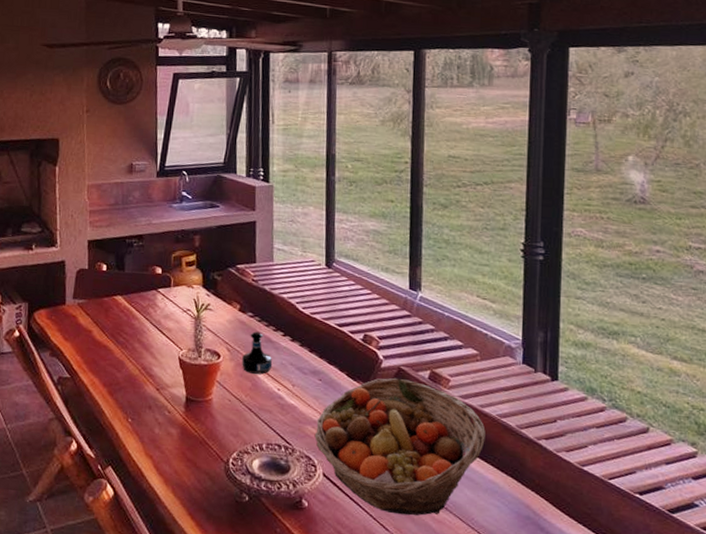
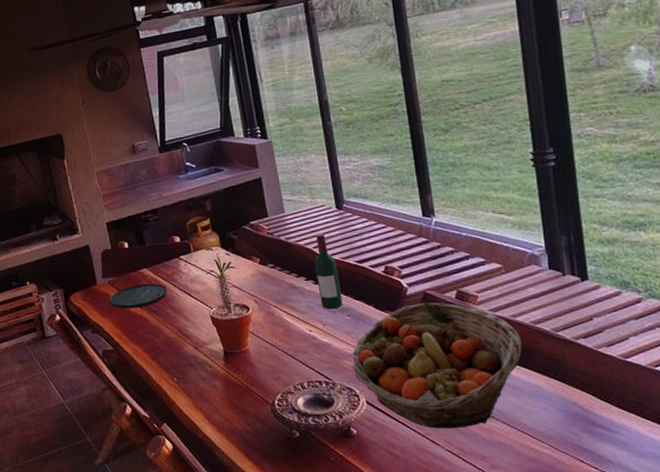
plate: none [75,311,139,337] -> present [109,283,167,309]
tequila bottle: present [242,331,273,374] -> none [270,280,301,320]
wine bottle: none [294,289,317,371] -> present [314,233,343,310]

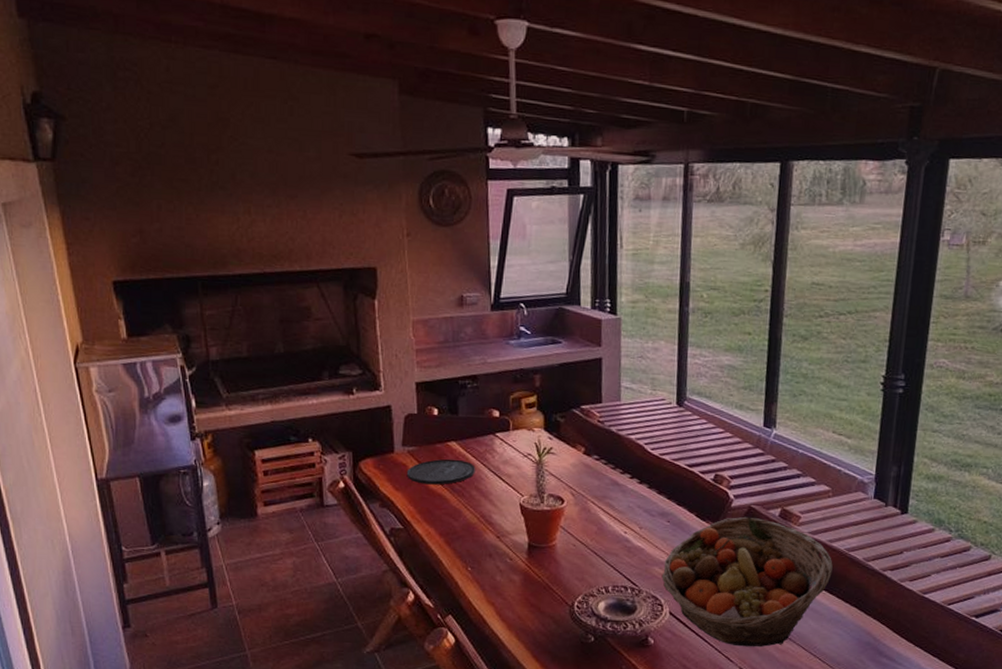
wine bottle: present [314,233,343,310] -> none [641,430,666,513]

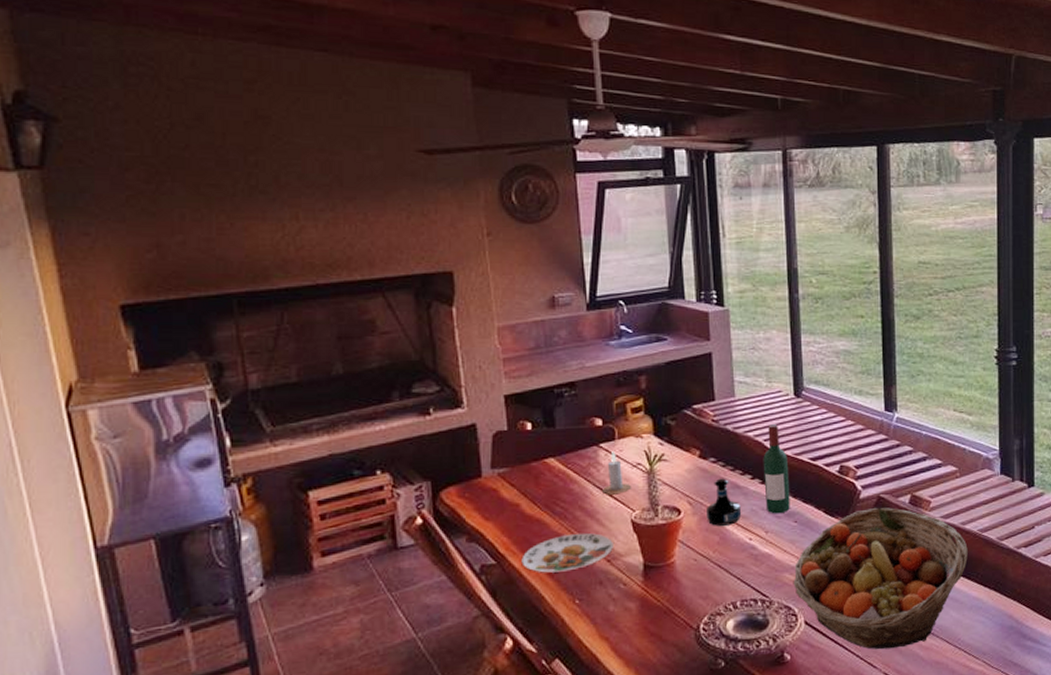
plate: present [406,458,475,485] -> none [497,477,578,510]
plate: none [424,510,503,542] -> present [521,532,613,573]
candle: none [496,441,521,480] -> present [603,451,631,495]
tequila bottle: none [587,474,619,518] -> present [707,478,742,526]
wine bottle: none [641,430,666,513] -> present [763,424,790,514]

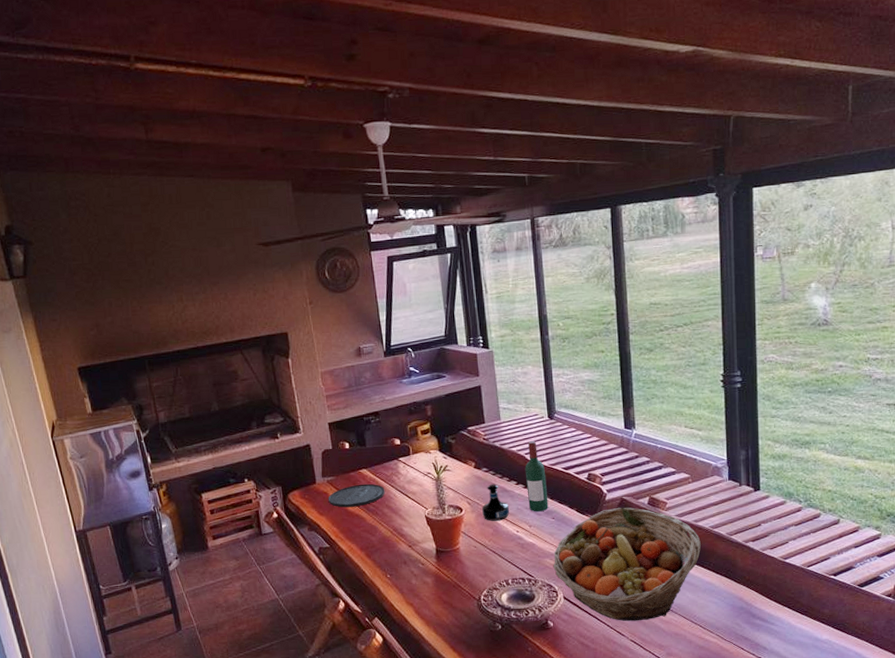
plate: none [497,477,578,510] -> present [328,483,385,508]
plate: present [521,532,613,573] -> none [347,525,413,554]
candle: present [603,451,631,495] -> none [403,464,424,497]

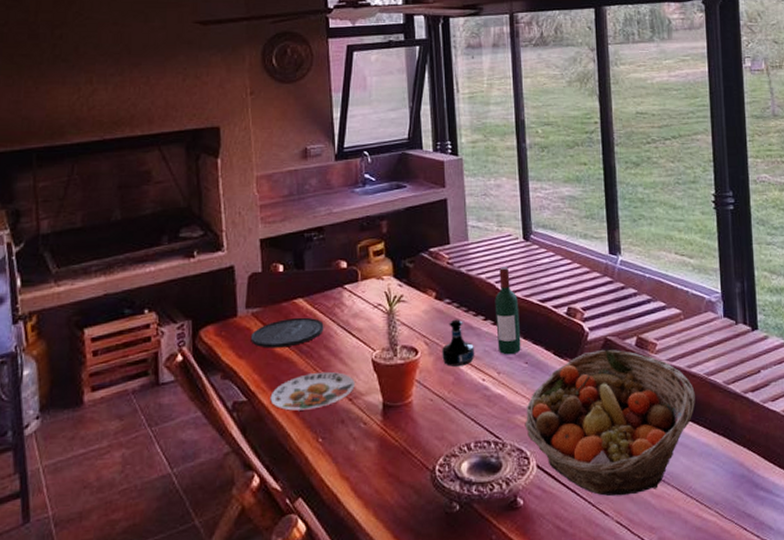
plate: none [347,525,413,554] -> present [270,371,355,411]

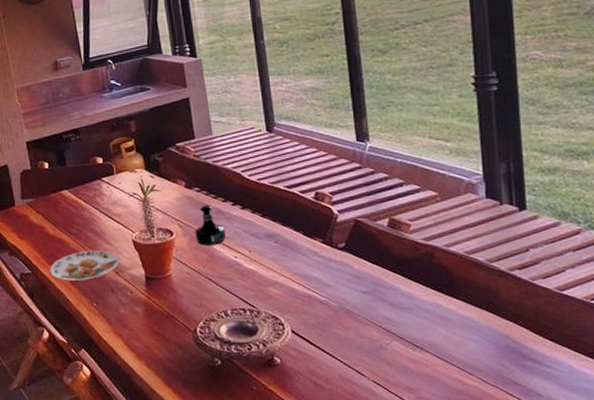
plate: present [250,317,324,349] -> none [28,205,88,231]
wine bottle: present [495,267,521,355] -> none [241,157,270,236]
fruit basket: present [525,349,695,497] -> none [278,230,455,360]

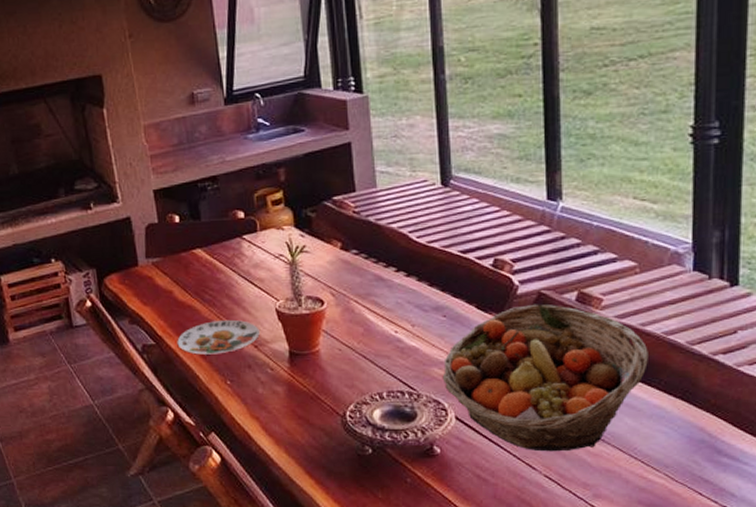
tequila bottle: present [195,205,226,246] -> none [350,270,387,318]
fruit basket: none [278,230,455,360] -> present [442,304,648,452]

